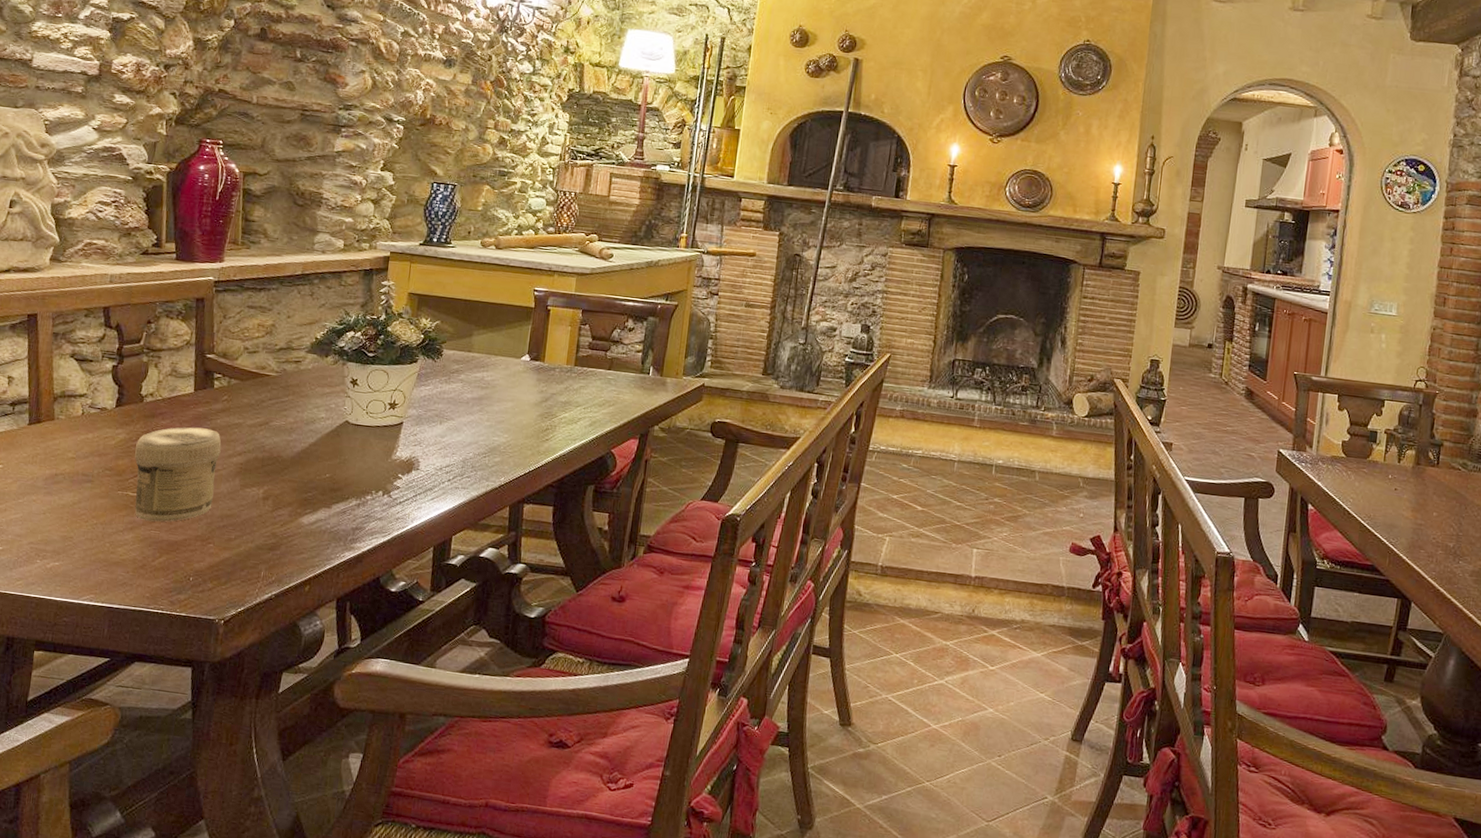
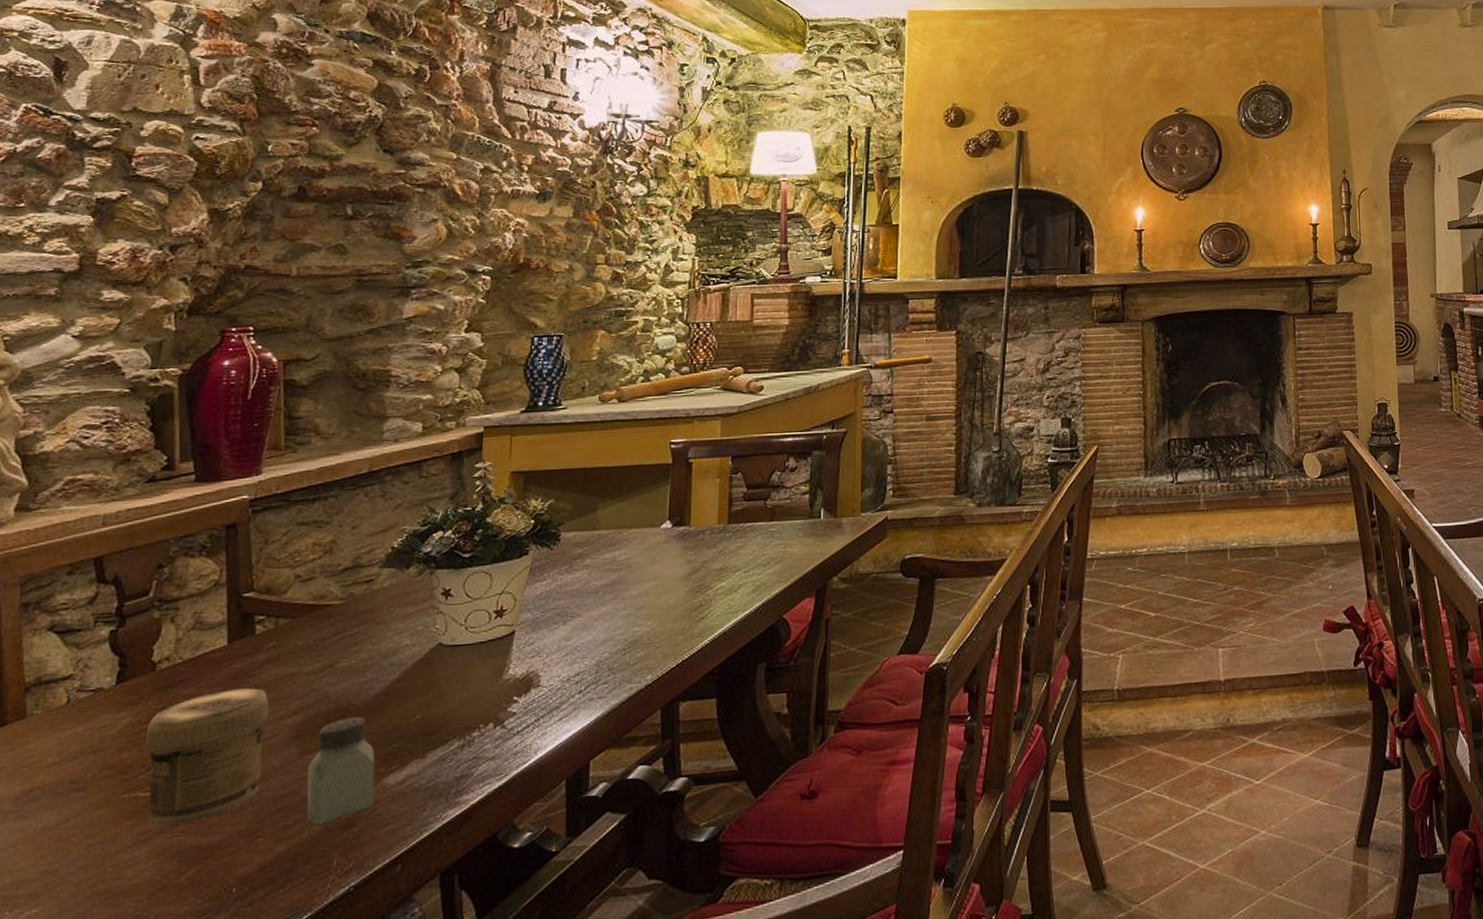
saltshaker: none [244,465,295,544] -> present [306,716,375,824]

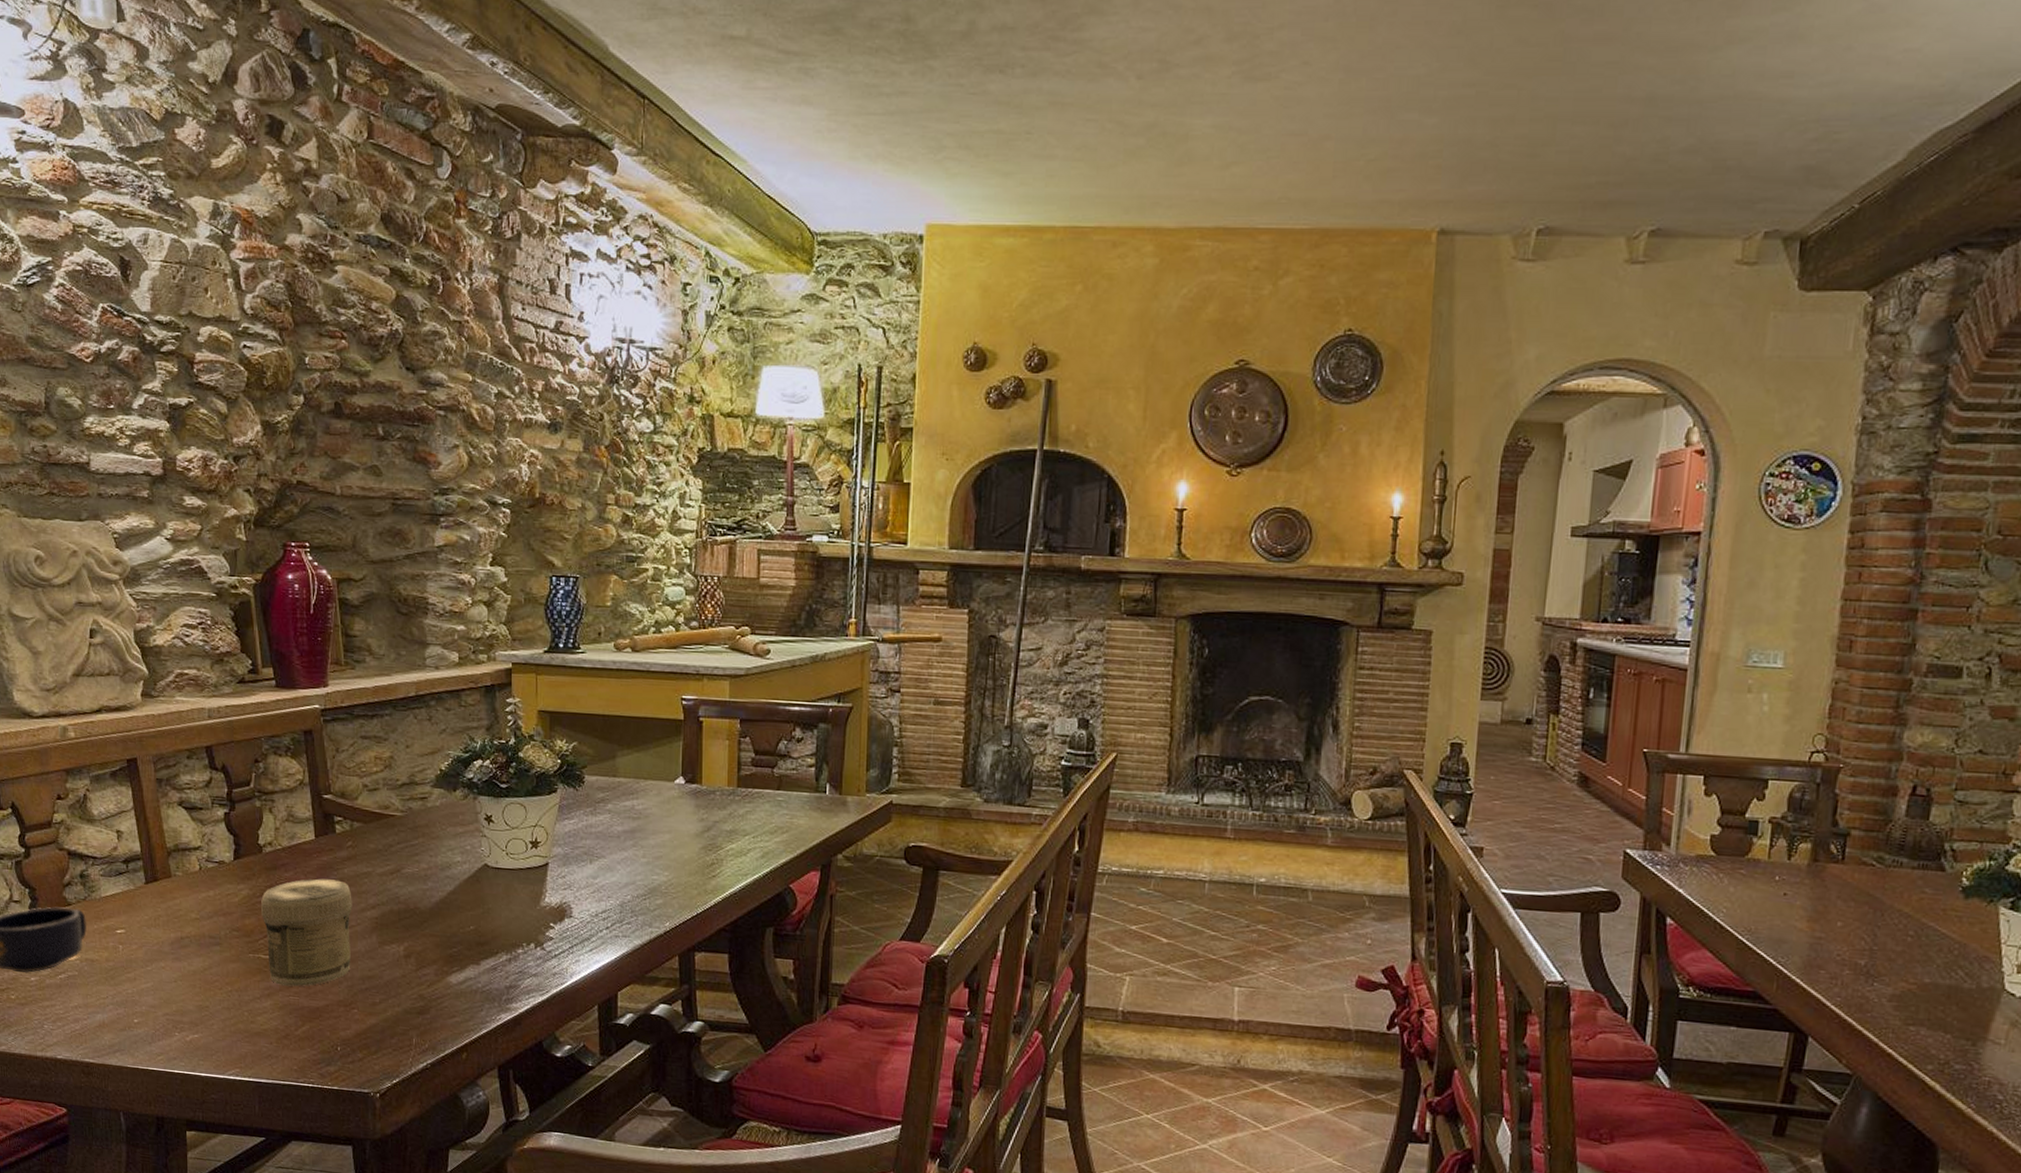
saltshaker: present [306,716,375,824] -> none [387,918,441,1007]

